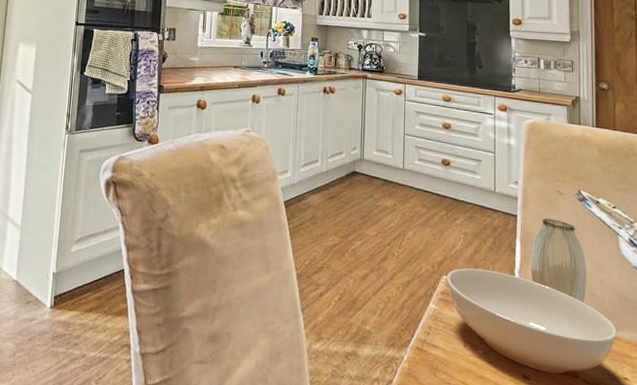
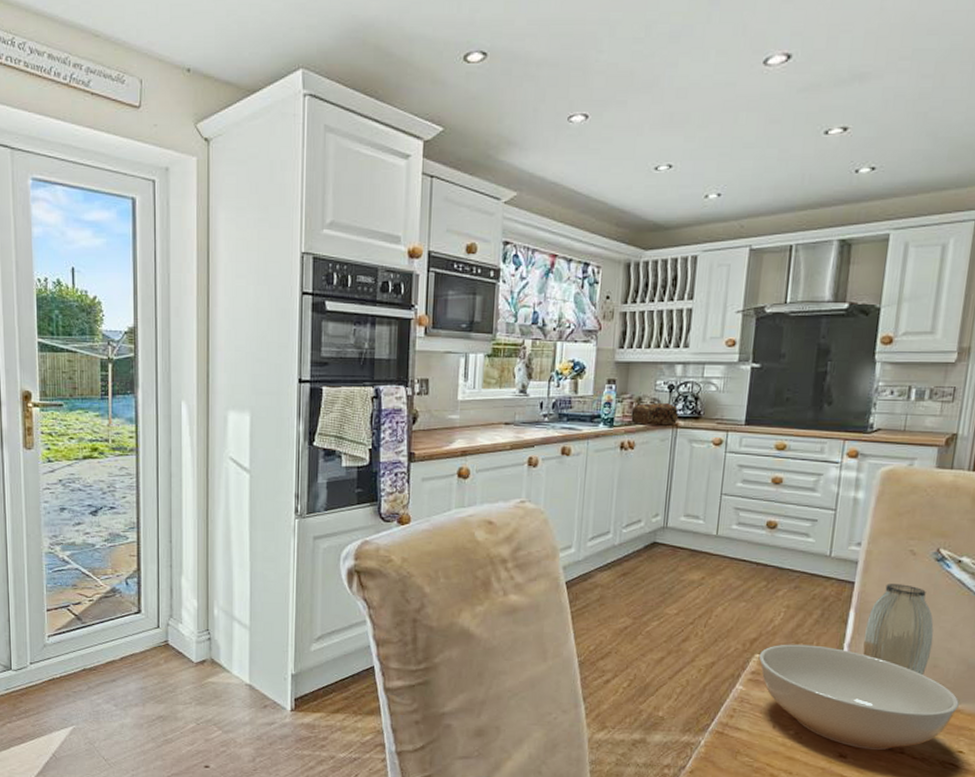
bread loaf: none [330,58,367,77] -> present [631,403,679,426]

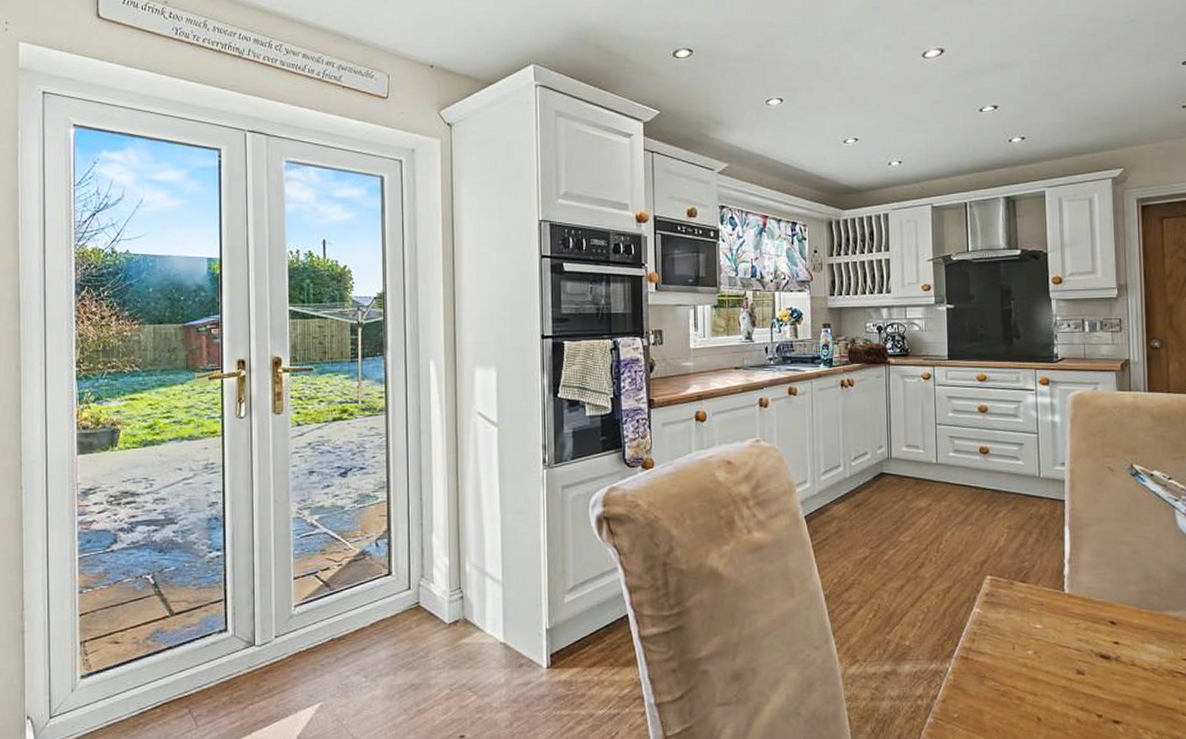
bowl: present [758,644,959,750] -> none [990,563,1175,664]
vase: present [862,584,934,676] -> none [1080,499,1142,587]

